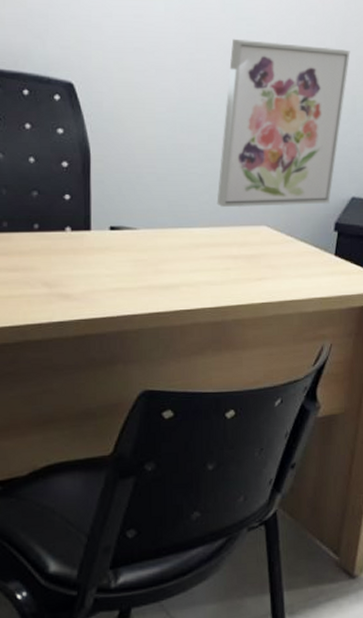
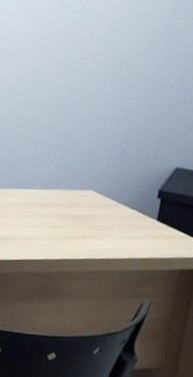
wall art: present [216,38,350,208] -> none [49,27,180,174]

